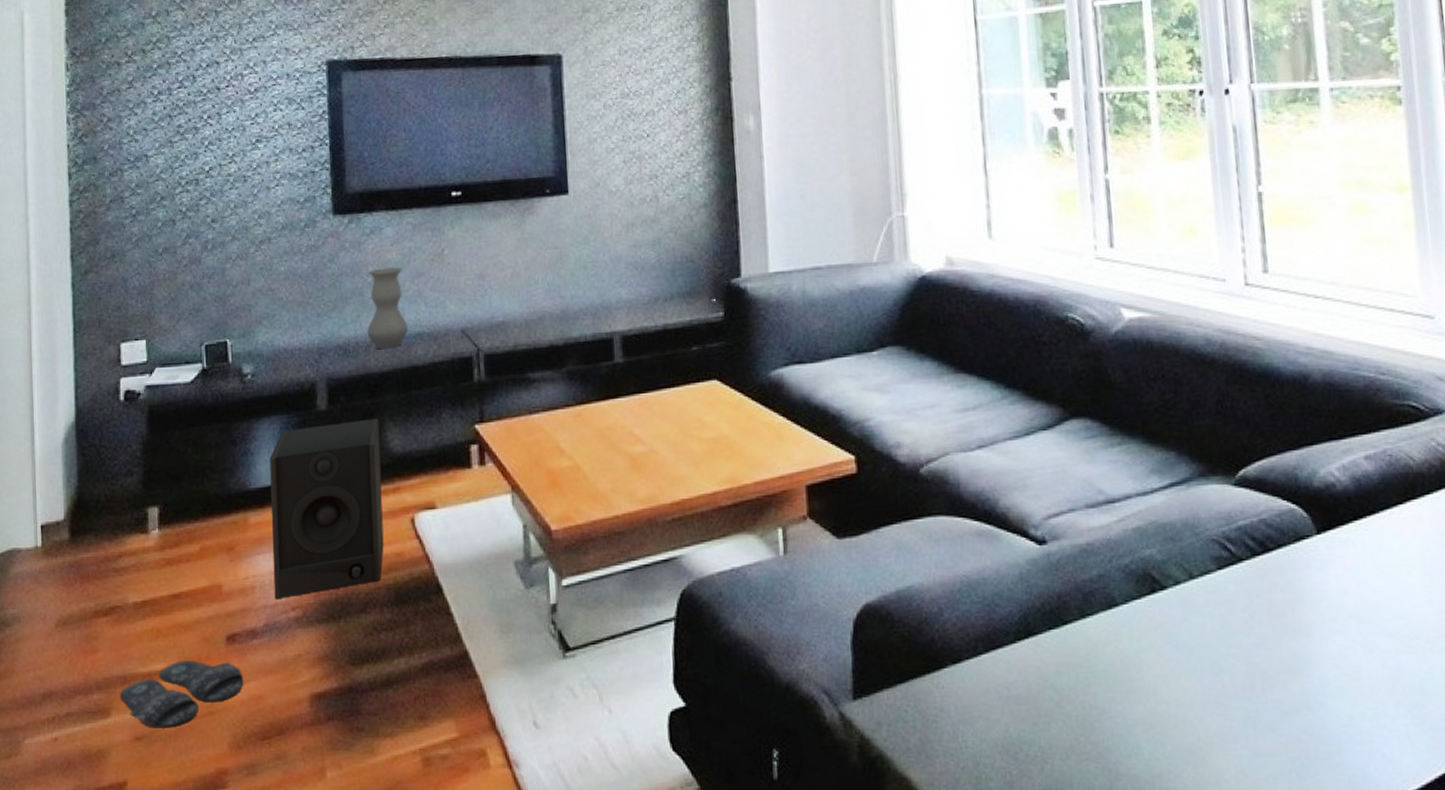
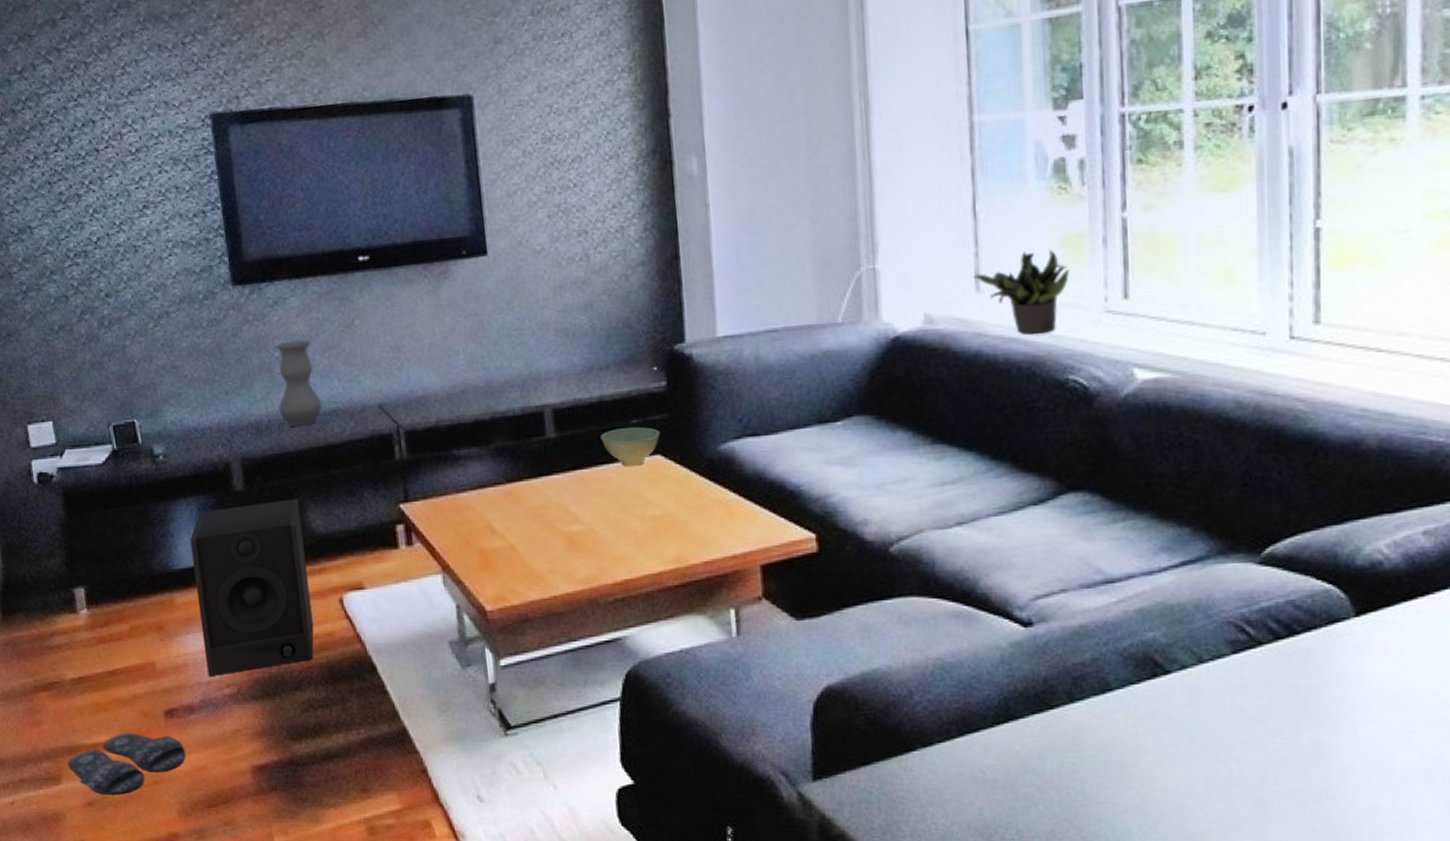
bowl: none [664,354,717,391] -> present [601,427,660,467]
potted plant: none [985,203,1065,277] -> present [973,249,1069,334]

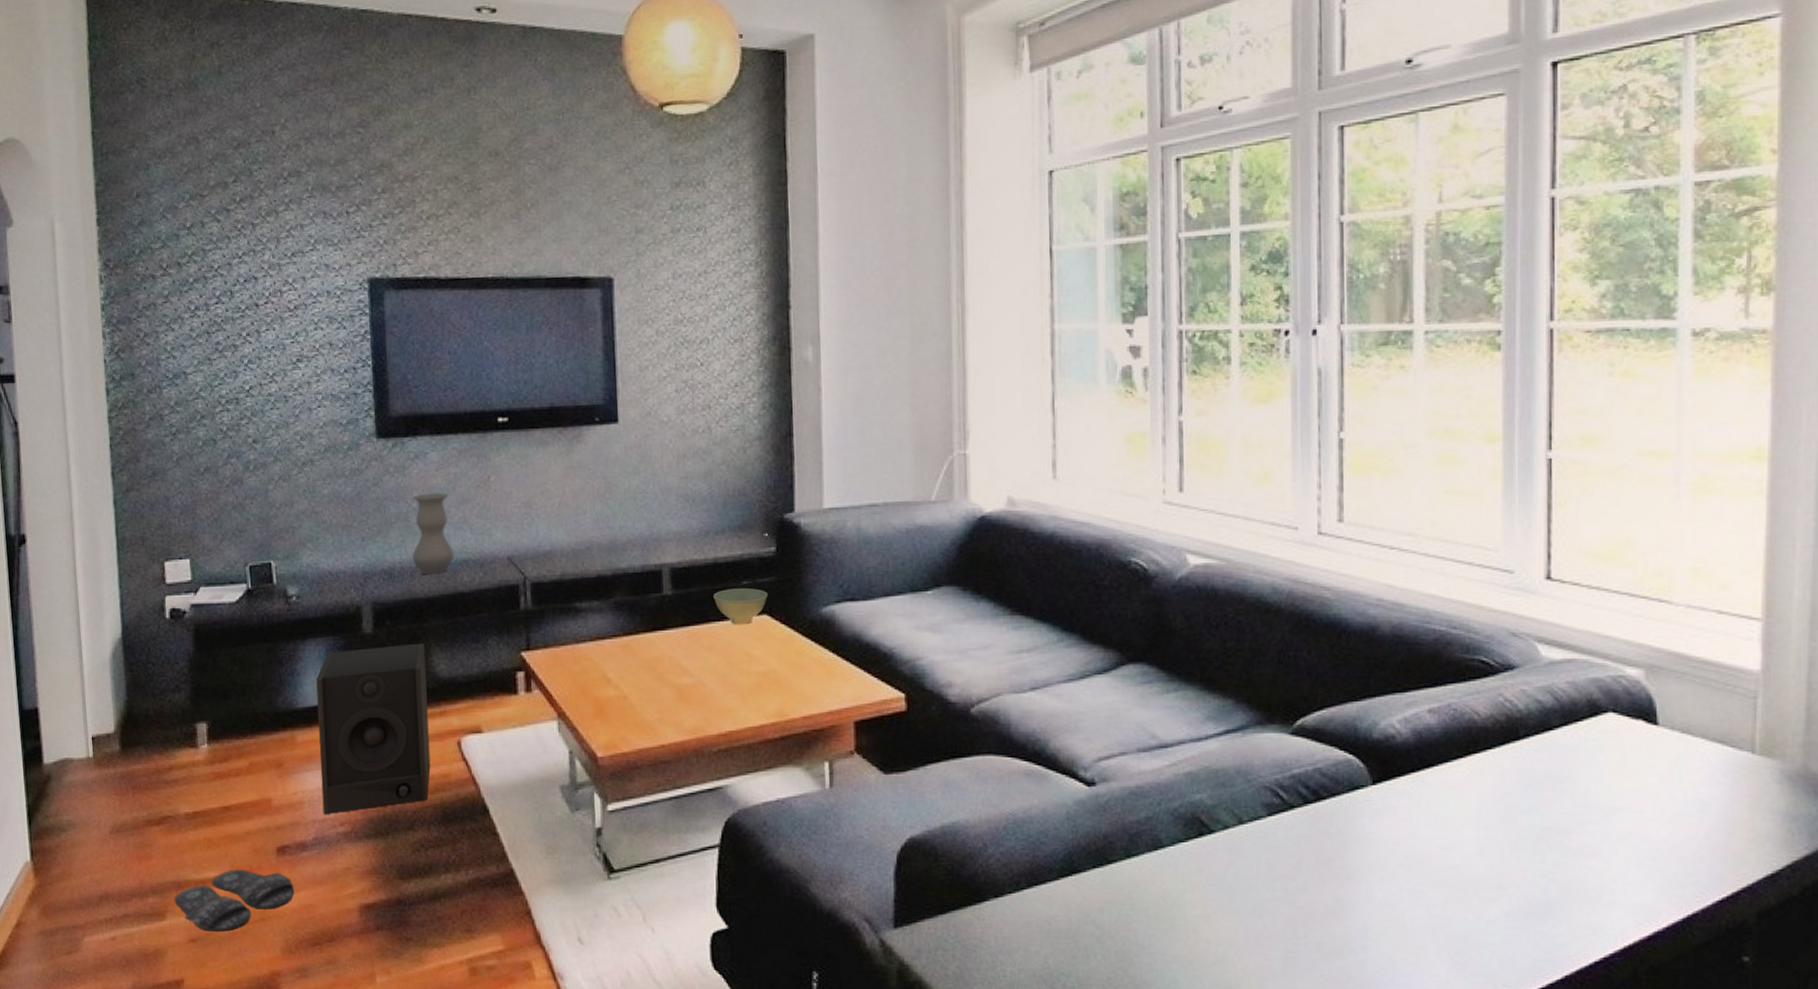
potted plant: present [973,249,1069,334] -> none [1050,444,1133,519]

